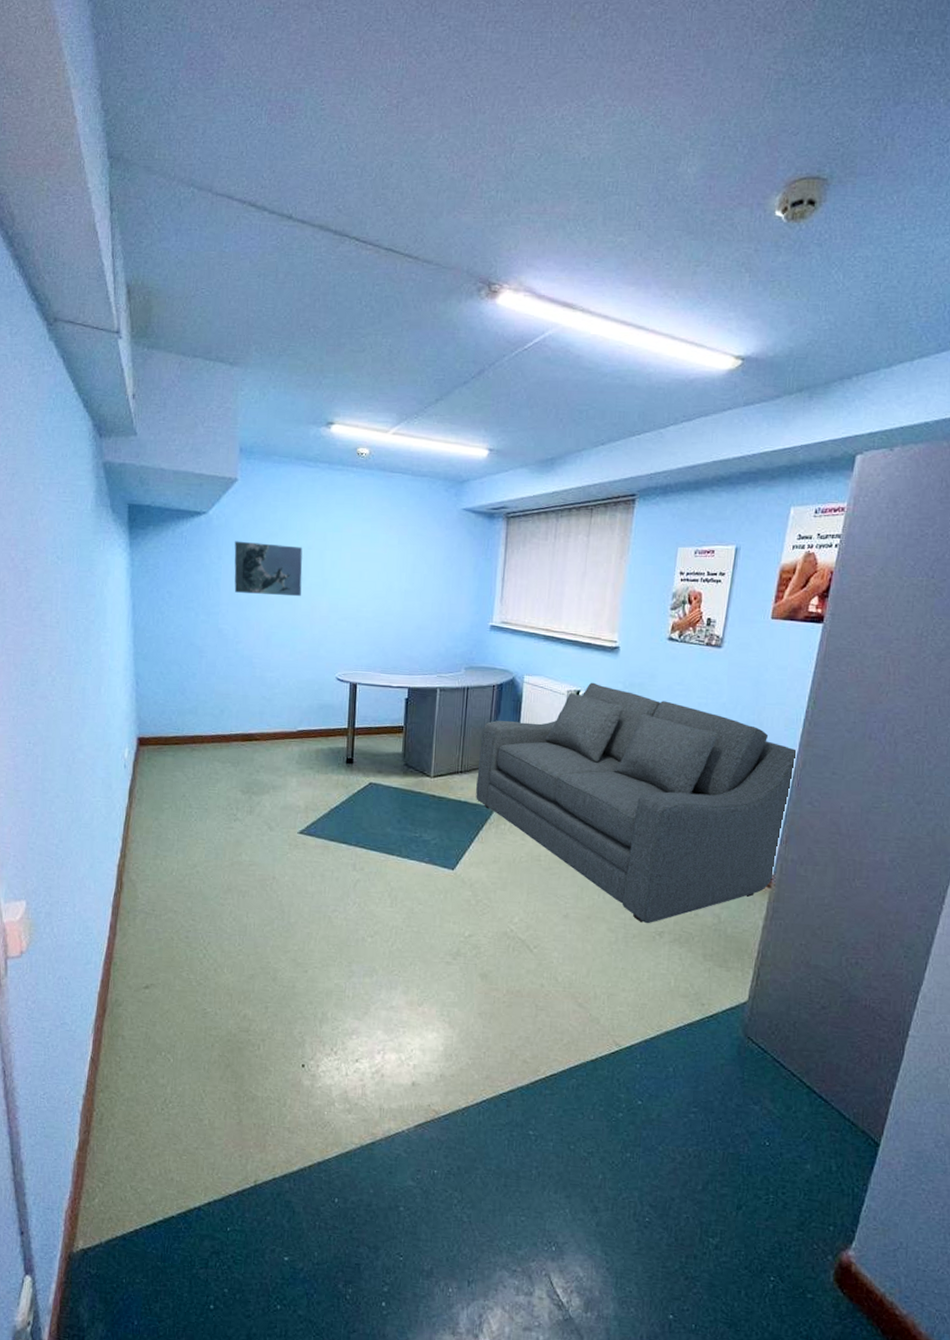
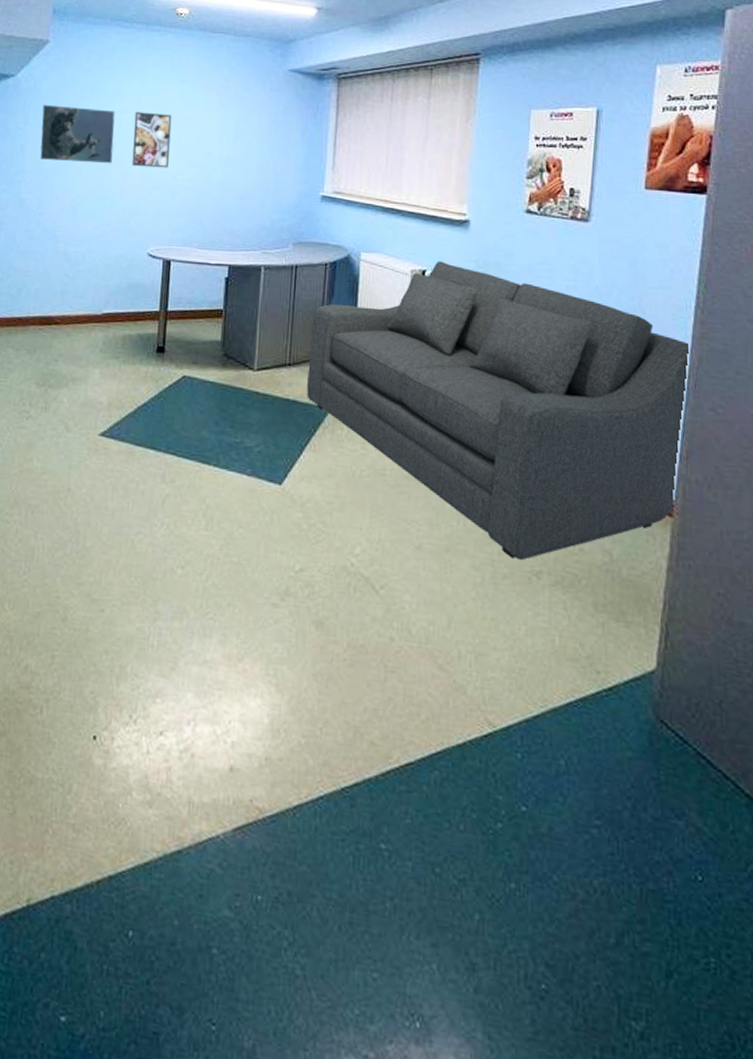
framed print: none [319,548,355,601] -> present [132,112,172,168]

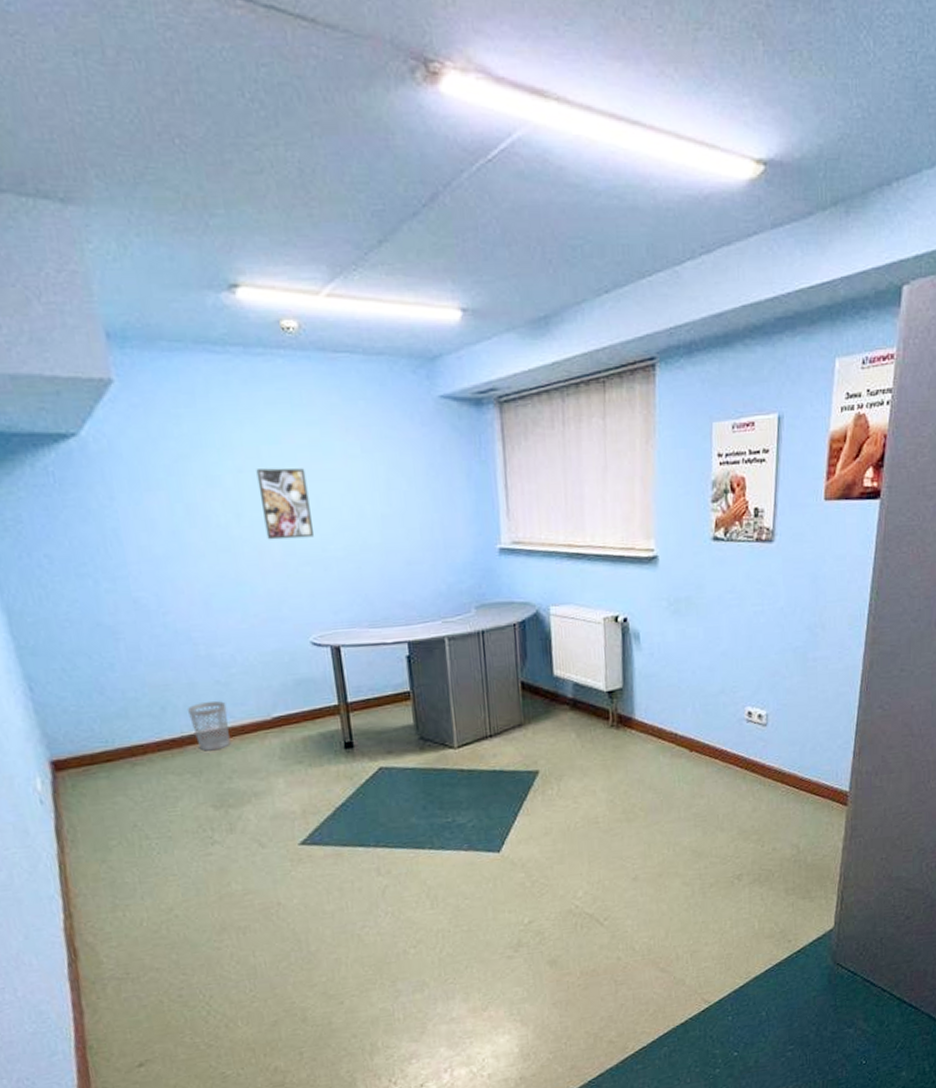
wastebasket: none [37,290,69,334] -> present [188,701,230,751]
map: present [40,104,115,164] -> none [129,470,241,545]
sofa: present [307,261,689,561] -> none [508,603,862,870]

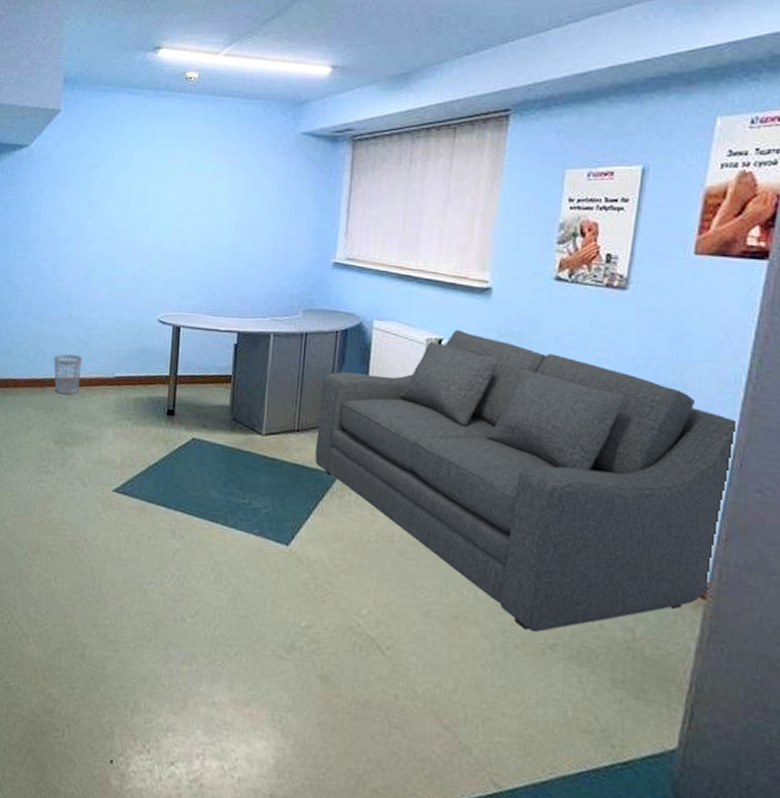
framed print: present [256,468,314,540] -> none [142,179,182,236]
sofa: none [508,603,862,870] -> present [315,329,735,633]

